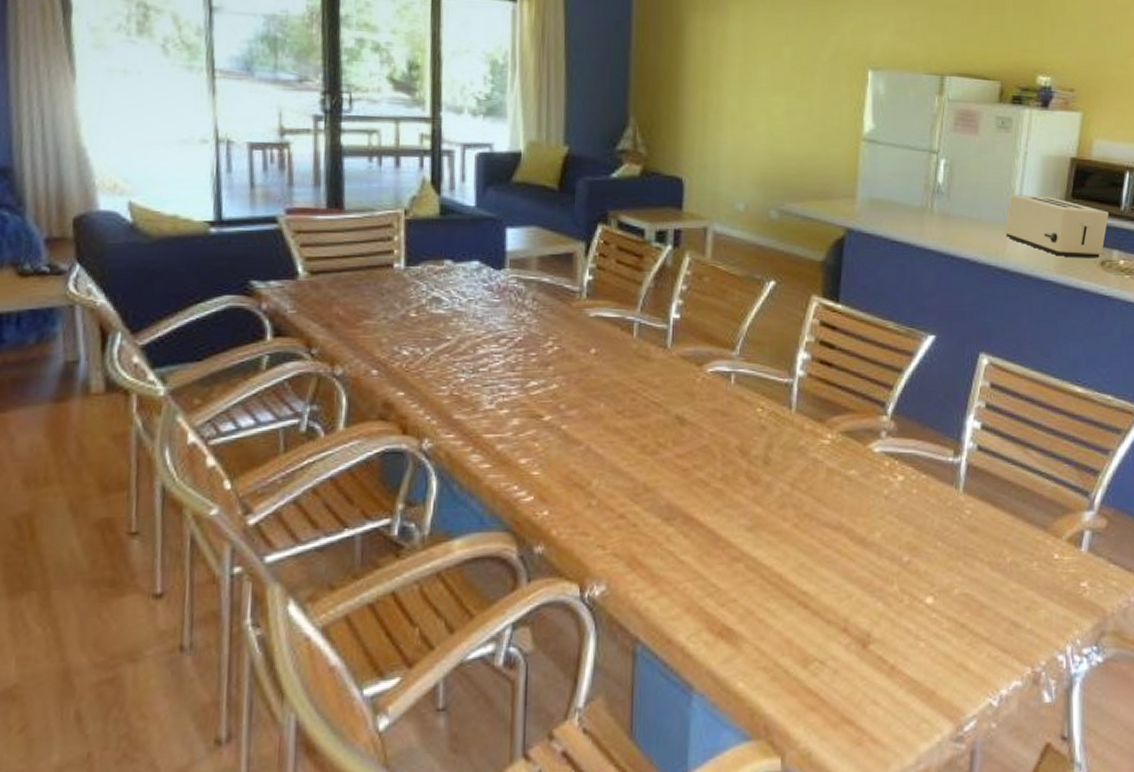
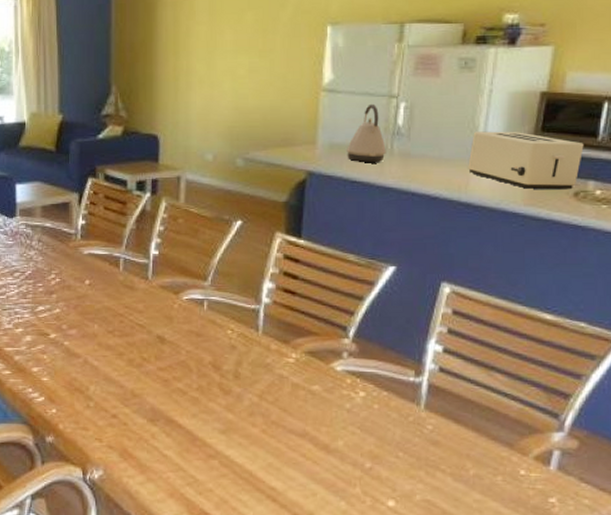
kettle: none [887,158,926,223] -> present [347,103,386,163]

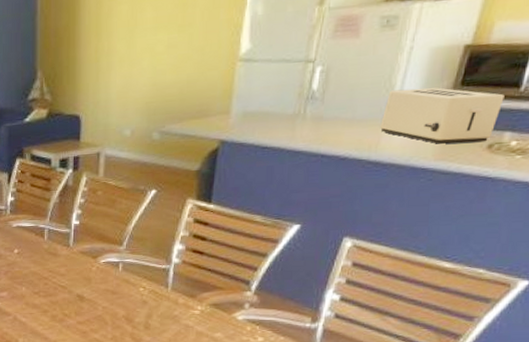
kettle: present [347,103,386,163] -> none [259,70,299,129]

